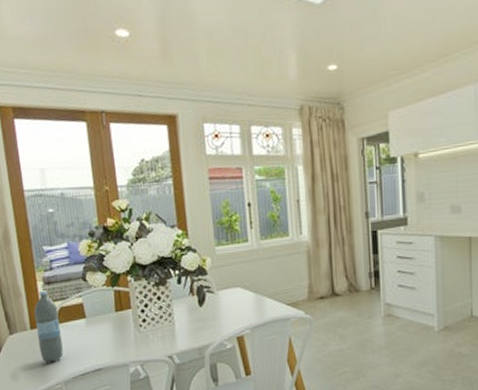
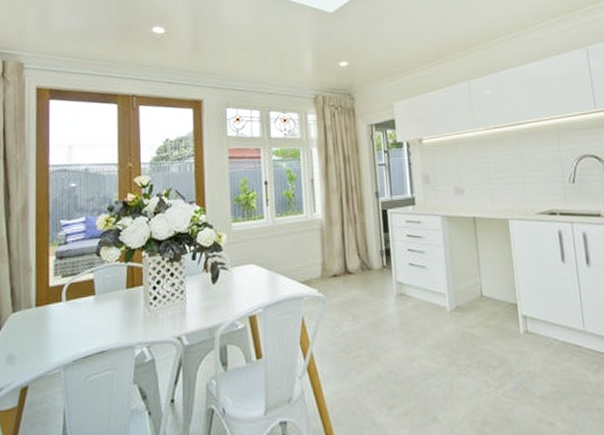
water bottle: present [34,290,63,362] -> none [41,265,67,343]

